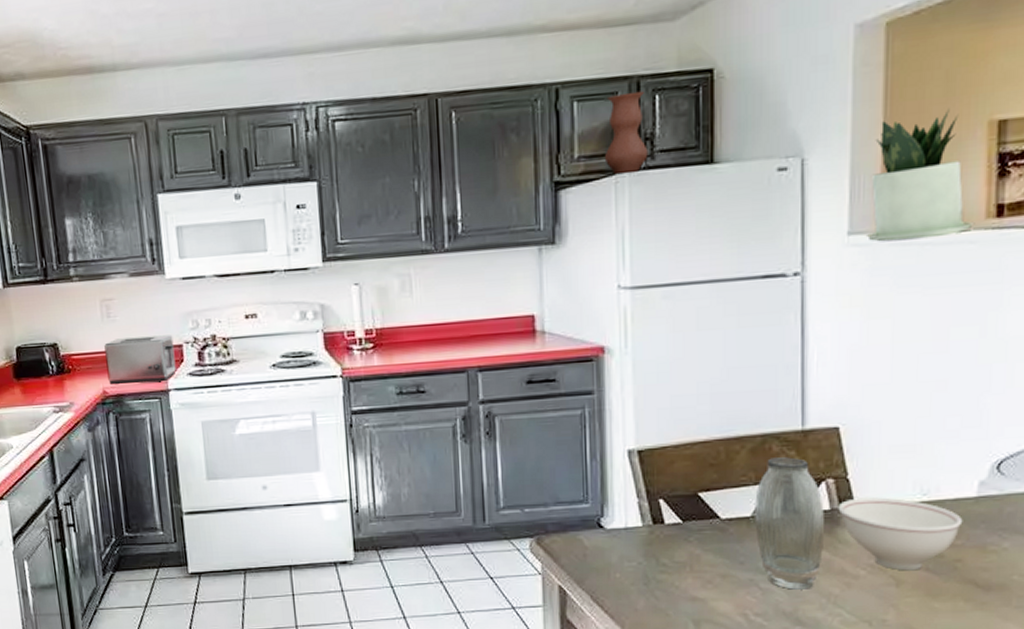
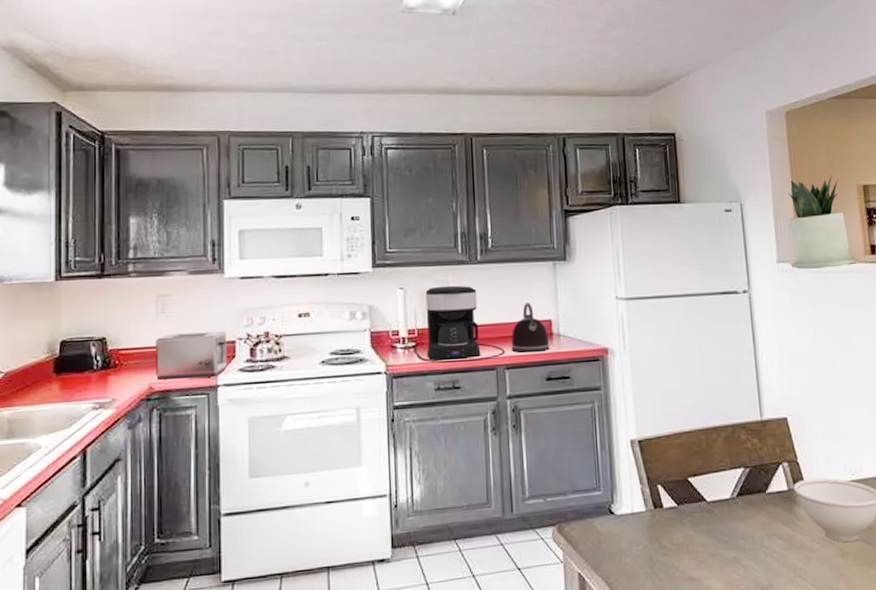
coffee maker: none [369,278,477,366] -> present [411,285,505,364]
kettle: none [484,296,532,354] -> present [511,303,550,354]
vase: present [604,90,648,174] -> none [601,145,633,206]
vase: present [755,457,825,590] -> none [732,444,787,565]

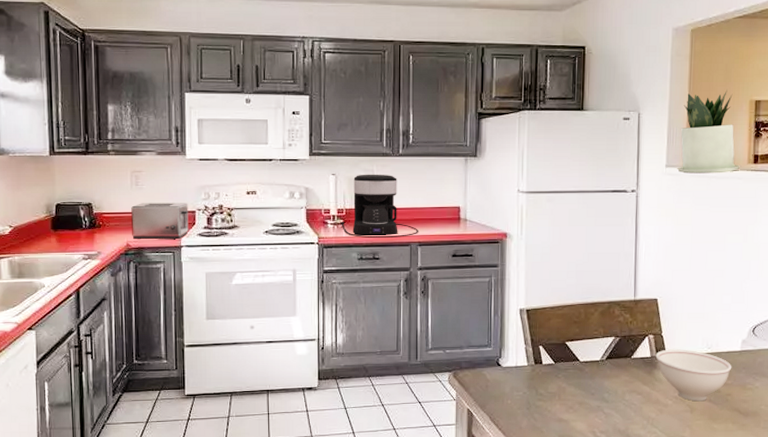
kettle: present [511,303,550,354] -> none [424,191,457,234]

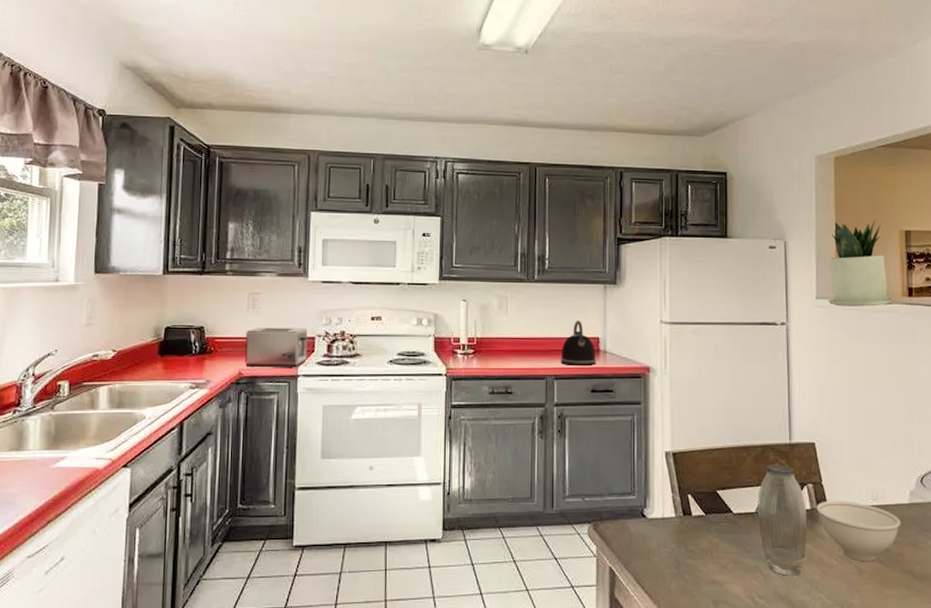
coffee maker: present [340,174,418,239] -> none [470,300,555,371]
kettle: none [424,191,457,234] -> present [560,321,596,367]
vase: none [602,319,647,414] -> present [758,465,808,576]

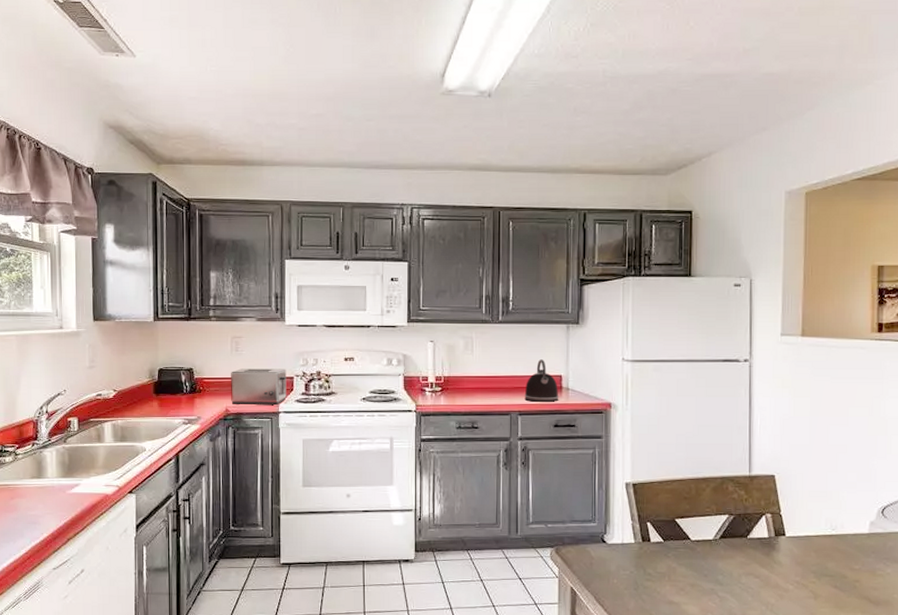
vase: present [758,465,808,576] -> none [715,495,765,599]
bowl: present [816,500,901,562] -> none [774,529,860,588]
planter: present [827,218,896,307] -> none [792,254,864,343]

